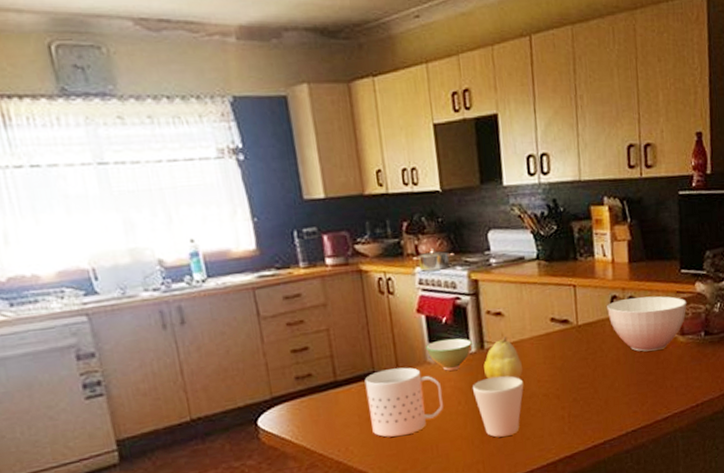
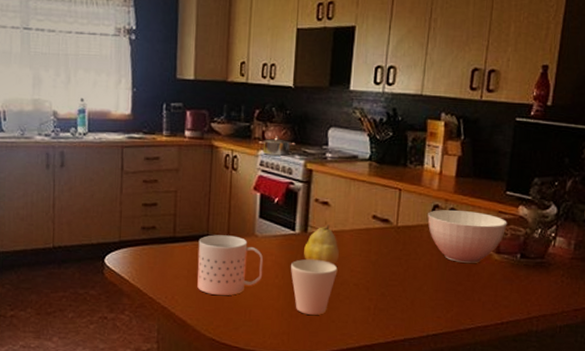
bowl: present [425,338,473,371] -> none [255,217,298,246]

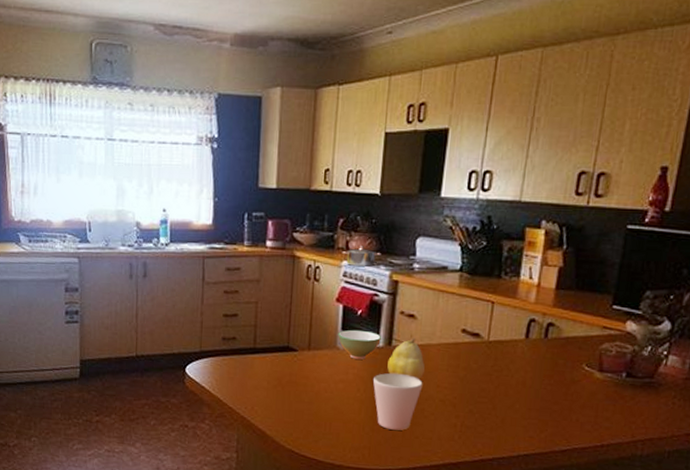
mug: present [197,235,264,296] -> none [277,346,346,408]
bowl: none [255,217,298,246] -> present [337,329,382,360]
bowl: present [427,210,507,263] -> none [522,324,613,382]

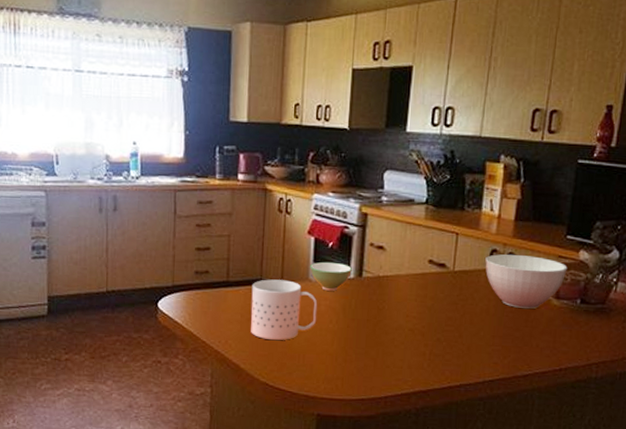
mug: none [277,346,346,408] -> present [250,279,318,341]
cooking pot: present [342,245,381,268] -> none [312,178,351,200]
cup: present [373,372,423,431] -> none [345,303,393,360]
fruit: present [387,338,425,381] -> none [358,269,394,311]
bowl: none [522,324,613,382] -> present [485,254,568,309]

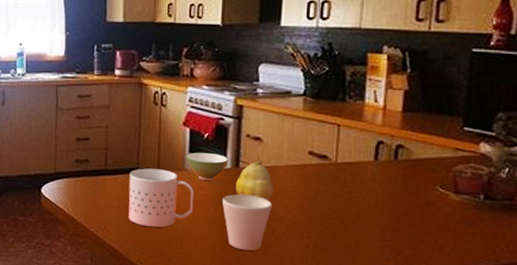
cup: none [345,303,393,360] -> present [222,194,272,251]
fruit: none [358,269,394,311] -> present [236,160,273,202]
bowl: present [485,254,568,309] -> none [371,146,466,203]

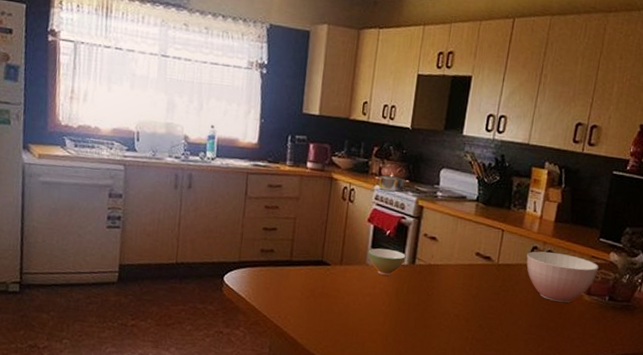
mug: present [128,168,195,228] -> none [309,261,373,319]
cooking pot: none [187,72,225,93] -> present [375,172,410,193]
cup: present [222,194,272,251] -> none [397,289,441,342]
fruit: present [236,160,273,202] -> none [410,258,443,297]
bowl: none [371,146,466,203] -> present [526,251,599,303]

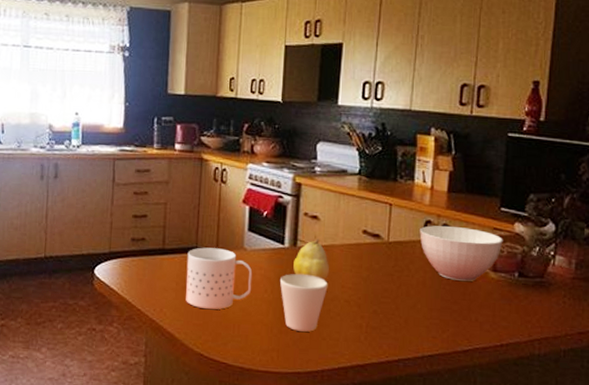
mug: none [309,261,373,319] -> present [185,247,253,310]
bowl: present [367,248,407,276] -> none [244,230,288,260]
cooking pot: present [375,172,410,193] -> none [247,148,285,170]
cup: none [397,289,441,342] -> present [280,273,328,332]
fruit: none [410,258,443,297] -> present [293,239,329,281]

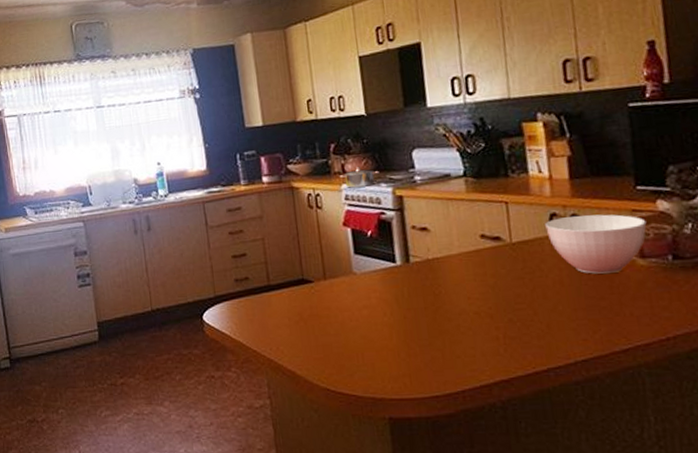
mug: present [185,247,253,310] -> none [294,276,370,342]
cooking pot: none [247,148,285,170] -> present [339,166,380,188]
cup: present [280,273,328,332] -> none [398,290,453,352]
fruit: present [293,239,329,281] -> none [409,251,451,295]

